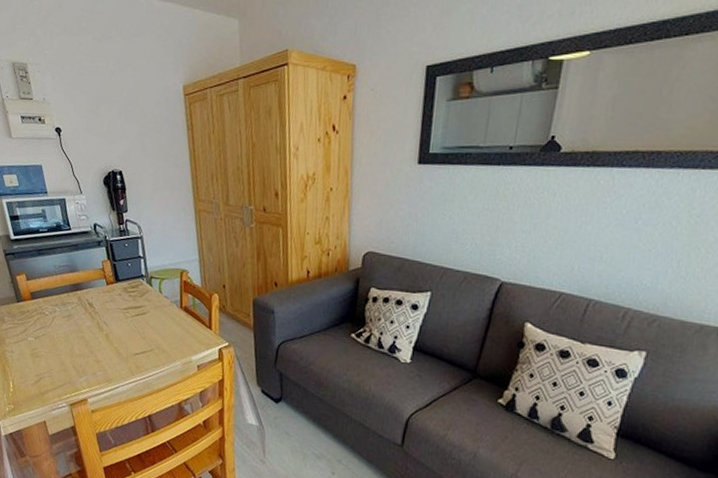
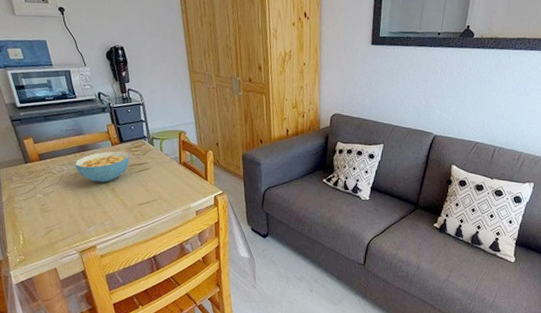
cereal bowl: none [67,290,125,327] -> present [74,150,129,183]

